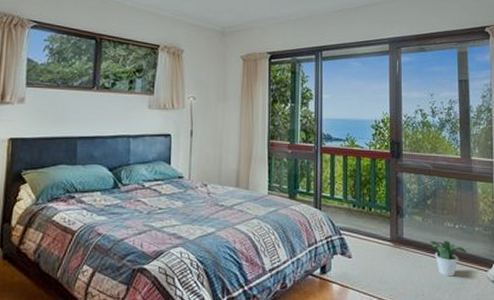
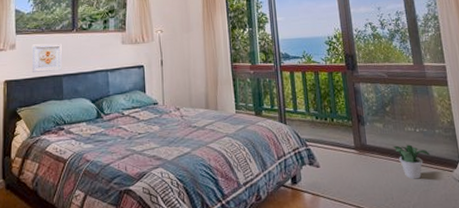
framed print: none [42,100,79,133] -> present [31,43,62,73]

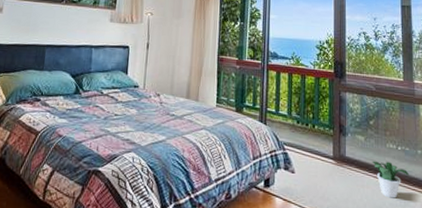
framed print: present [31,43,62,73] -> none [15,11,49,41]

